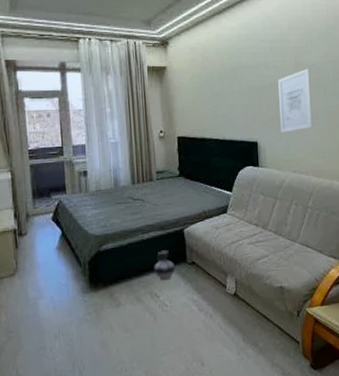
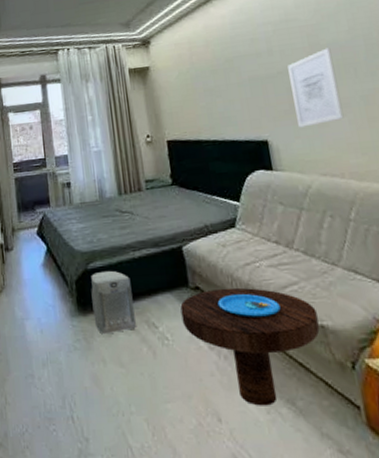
speaker: none [102,251,141,307] -> present [91,270,136,335]
ceramic jug: present [154,250,176,281] -> none [149,271,176,308]
side table: none [179,261,279,350] -> present [180,287,320,406]

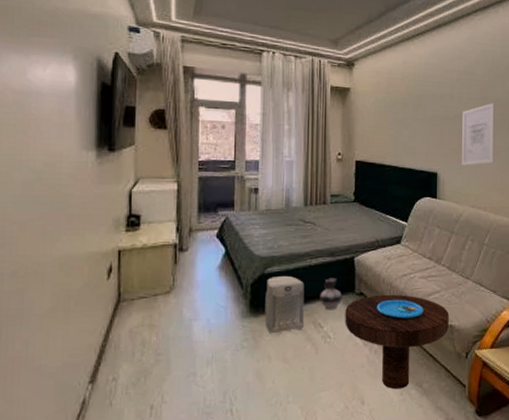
ceramic jug: none [149,271,176,308] -> present [320,278,343,310]

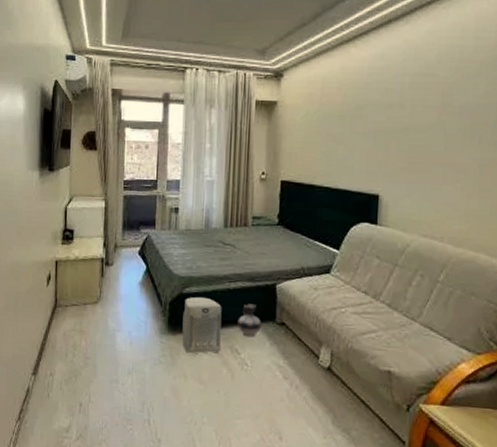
side table: present [345,294,449,390] -> none [263,327,387,432]
wall art: present [462,103,495,166] -> none [412,110,462,187]

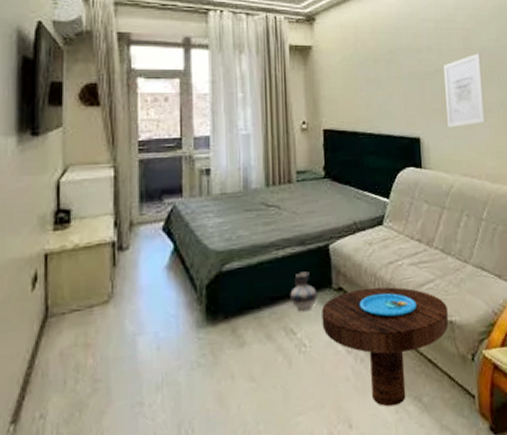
speaker: present [182,296,222,354] -> none [224,272,272,346]
side table: none [263,327,387,432] -> present [321,287,449,407]
wall art: none [412,110,462,187] -> present [444,53,486,128]

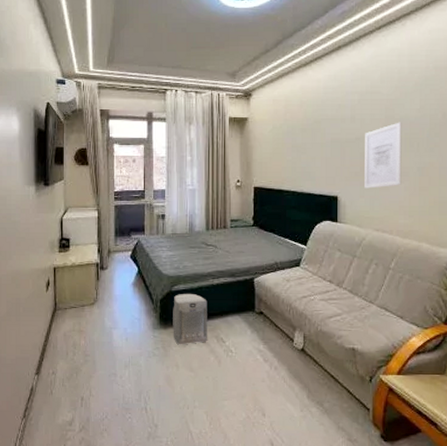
speaker: none [224,272,272,346] -> present [173,293,207,345]
ceramic jug: present [290,271,318,312] -> none [222,297,243,327]
side table: present [321,287,449,407] -> none [245,314,351,406]

